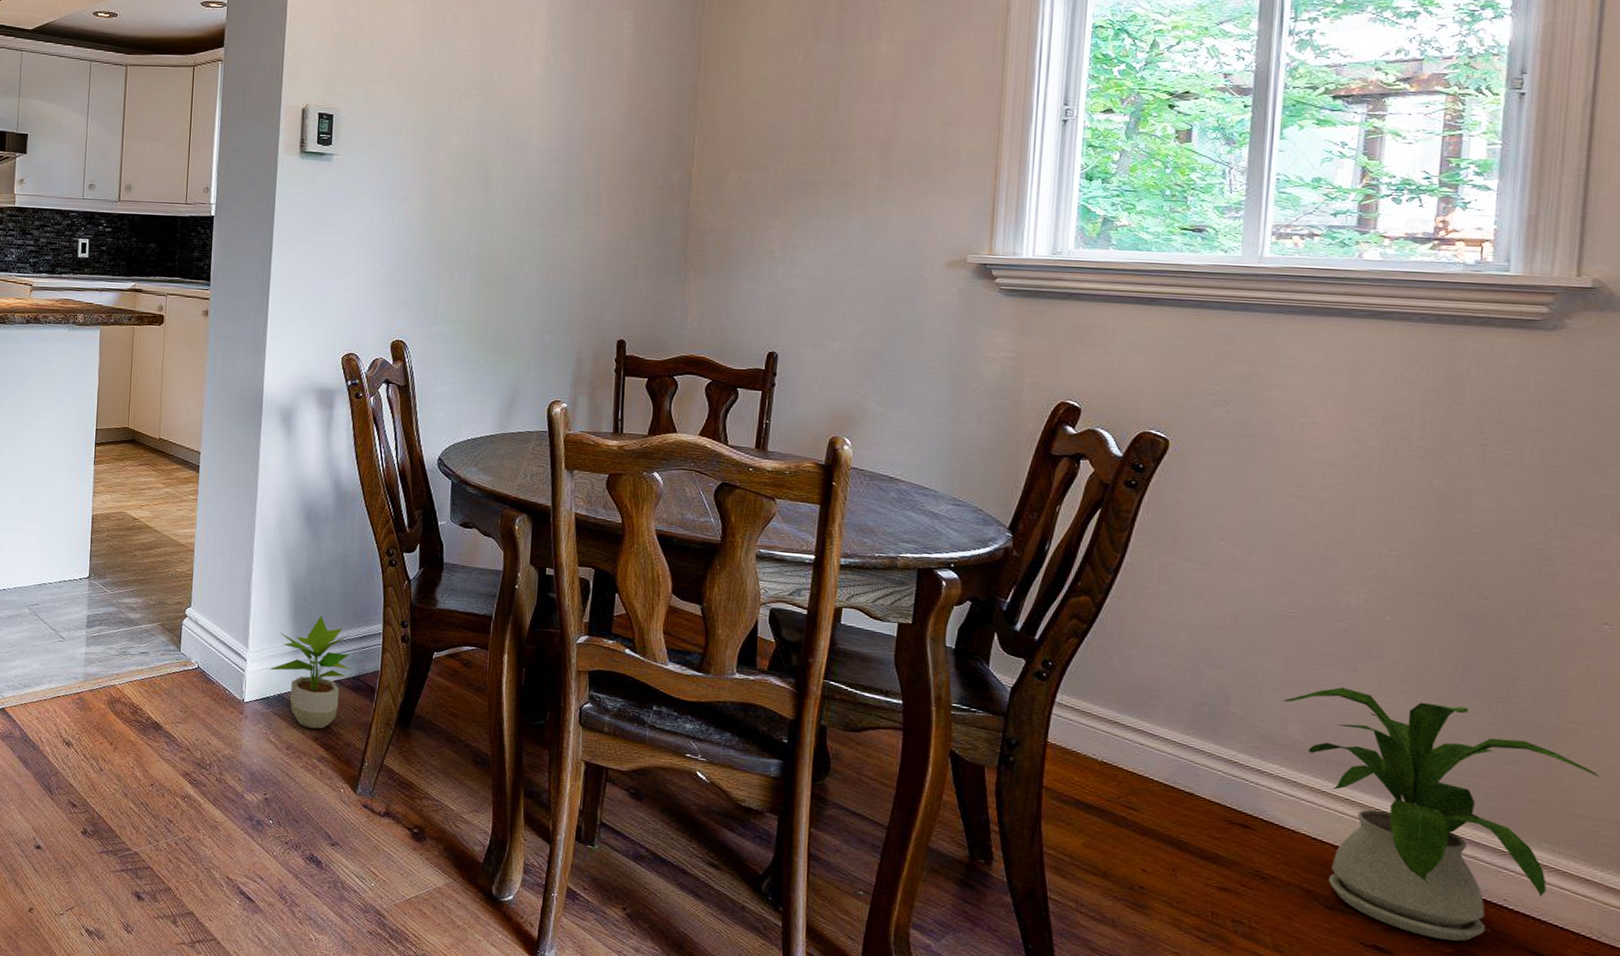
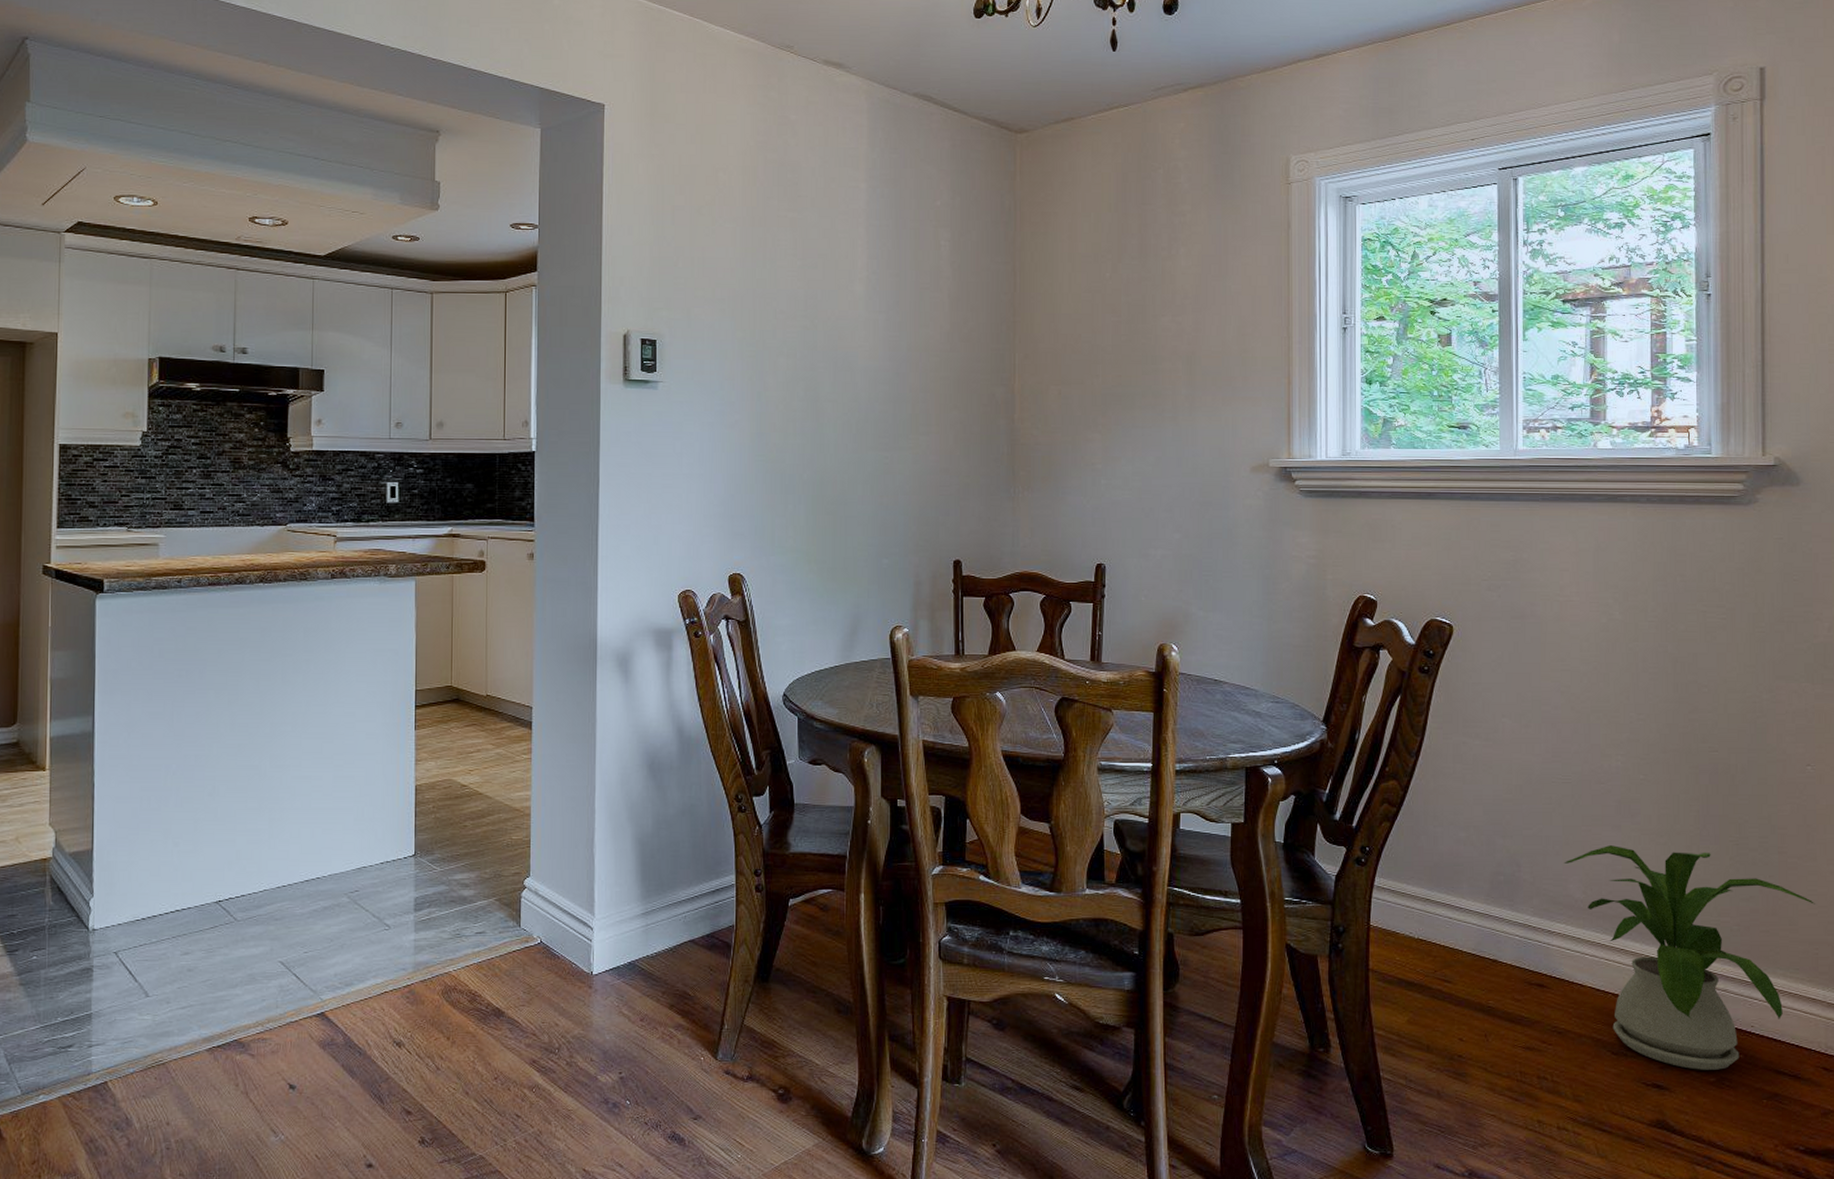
potted plant: present [269,615,352,729] -> none [618,872,705,996]

